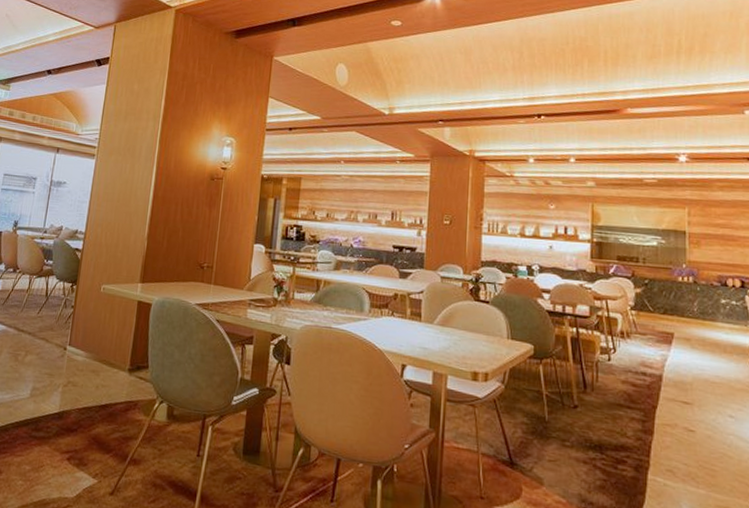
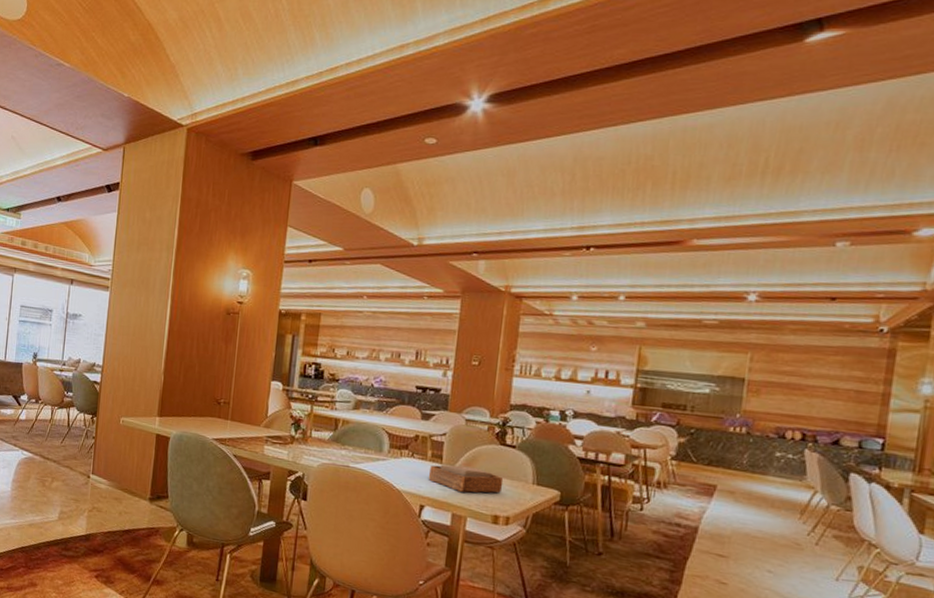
napkin holder: none [408,322,480,351] -> present [428,464,504,494]

